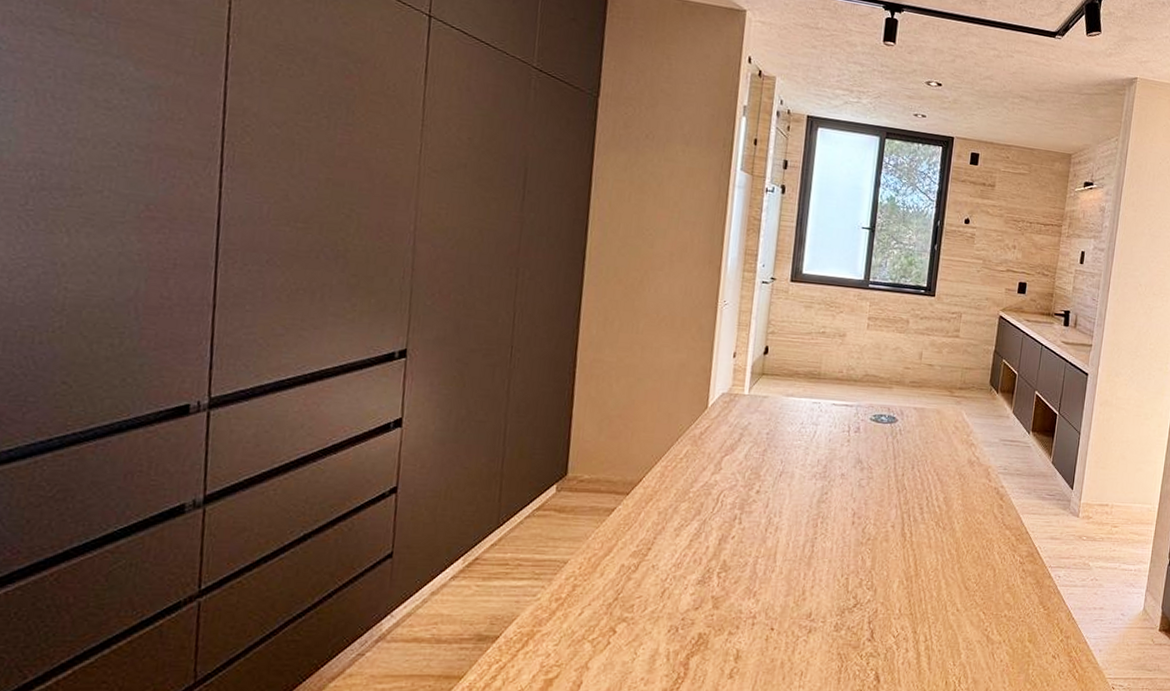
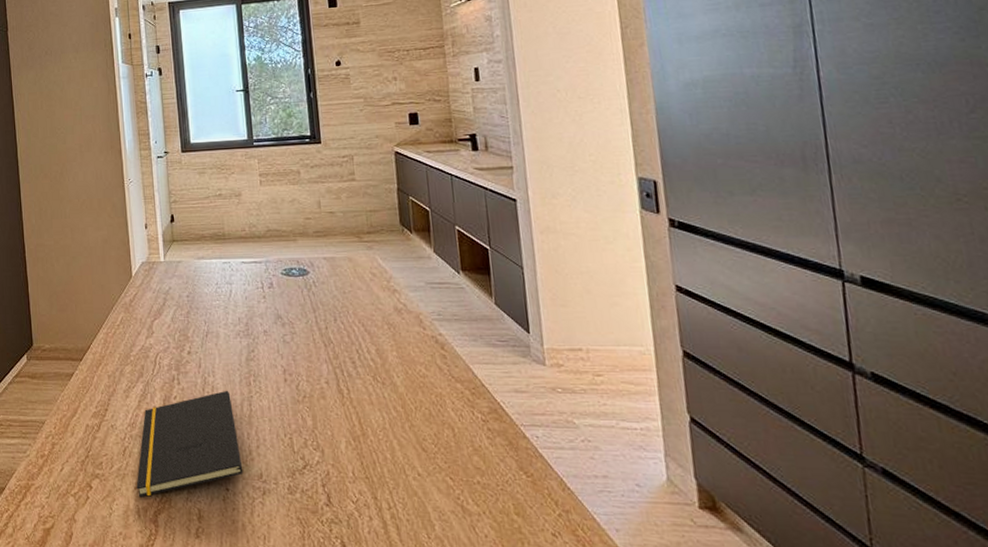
notepad: none [670,531,794,641] -> present [136,390,243,498]

